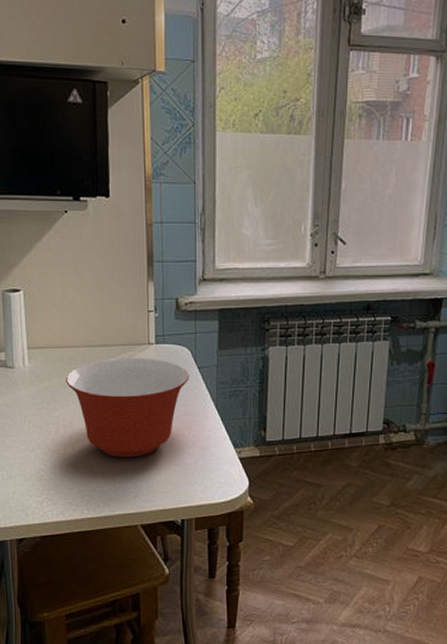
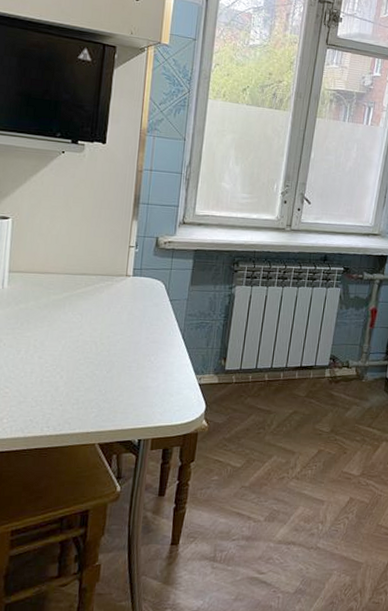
mixing bowl: present [66,357,190,458] -> none [42,286,161,380]

